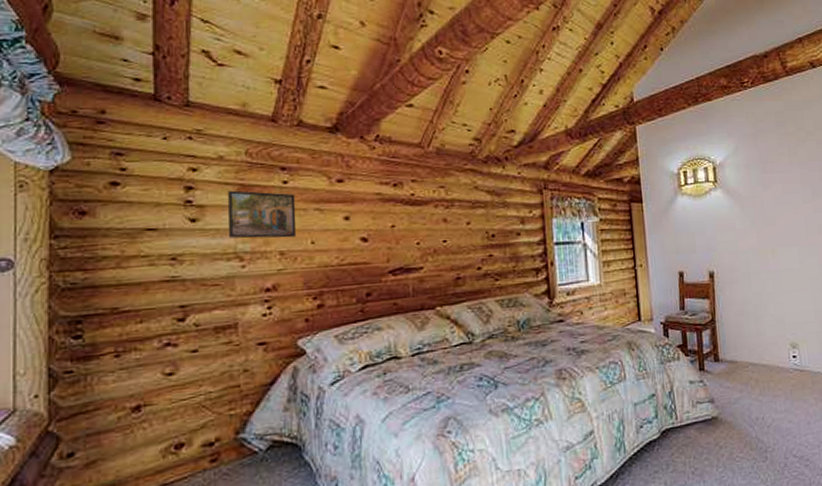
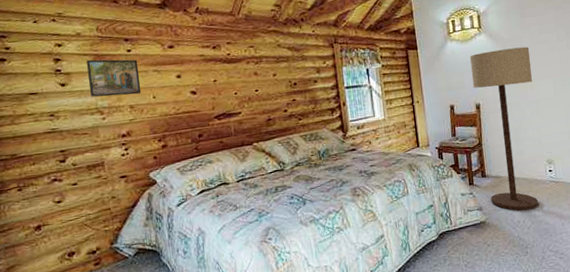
floor lamp: none [703,207,781,405] -> present [469,46,539,211]

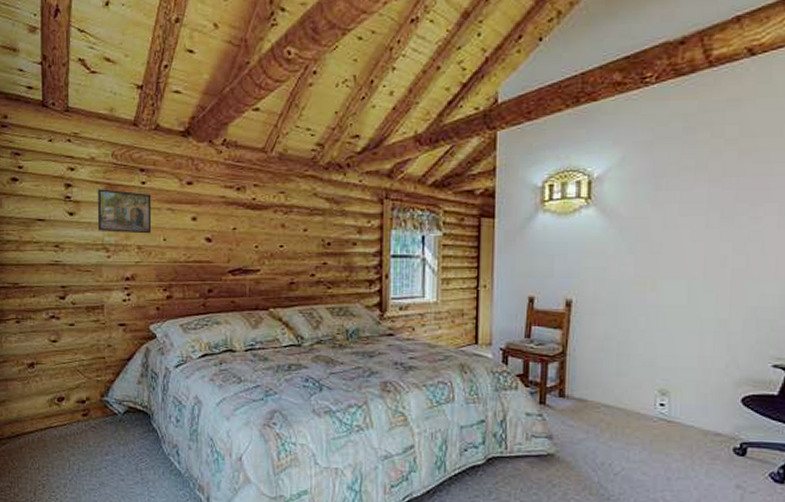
floor lamp: present [469,46,539,211] -> none [565,231,660,451]

